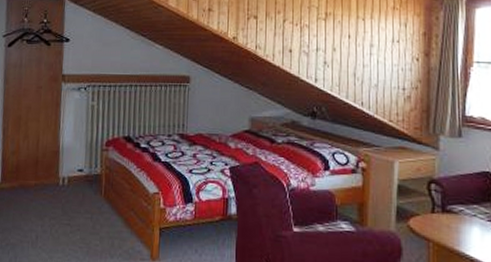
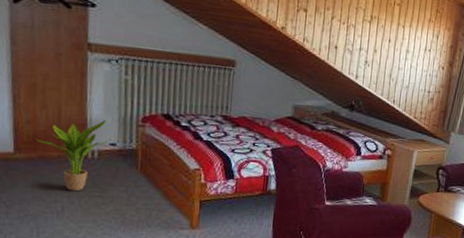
potted plant: none [18,146,77,220] -> present [35,120,108,192]

